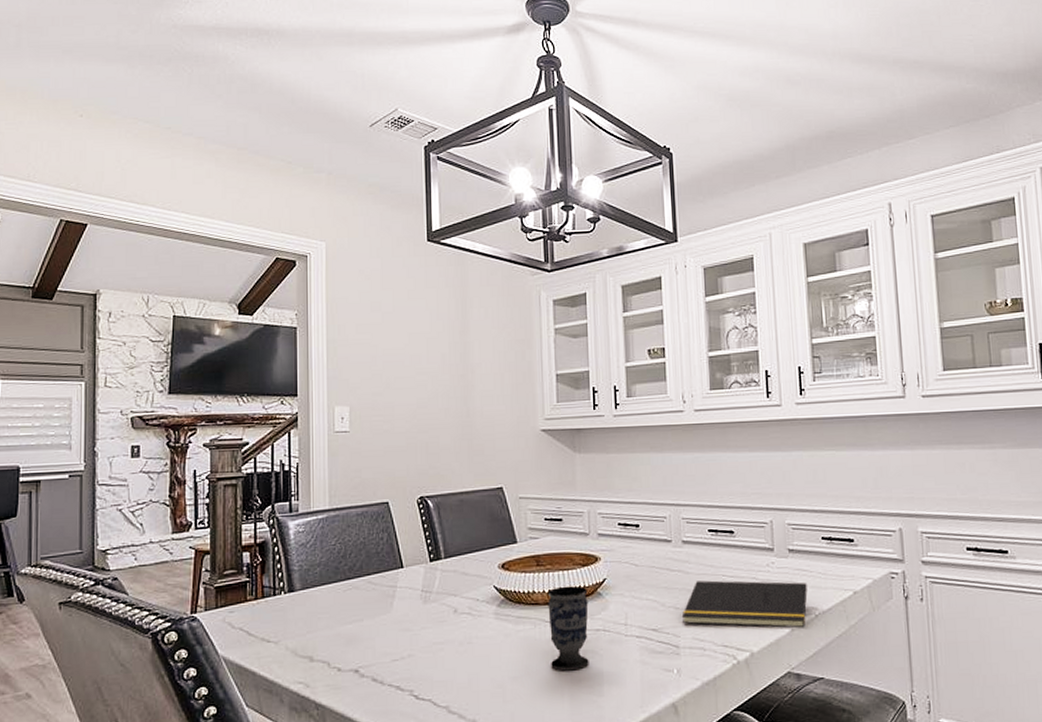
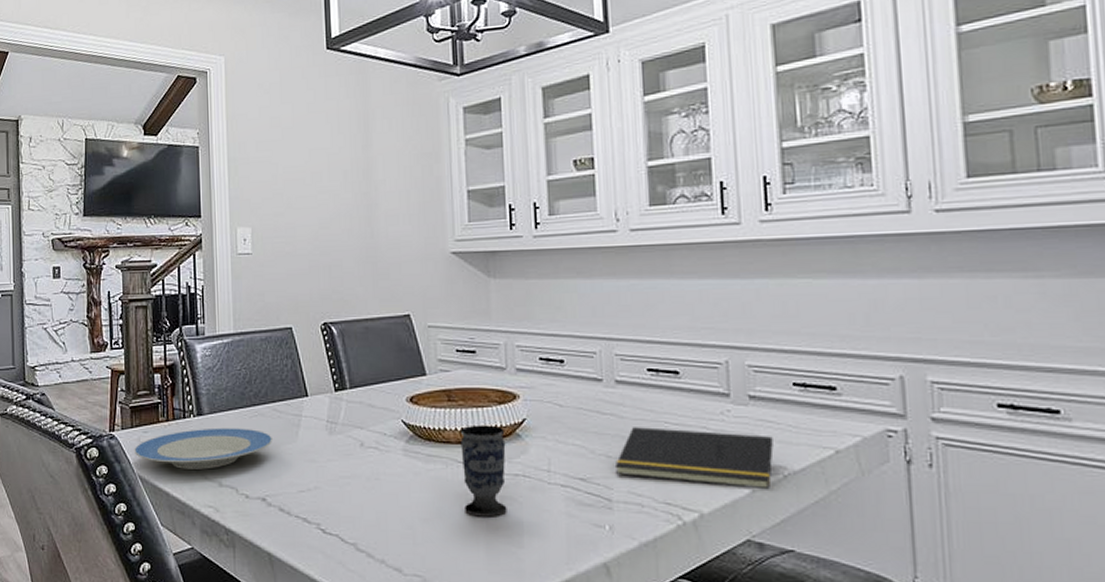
plate: none [218,602,368,647] -> present [134,427,274,470]

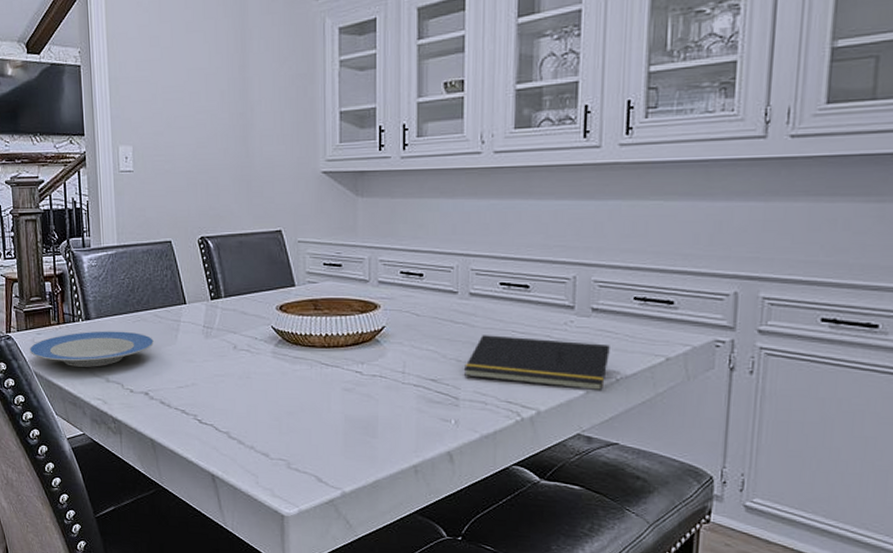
cup: present [460,425,507,517] -> none [324,331,366,412]

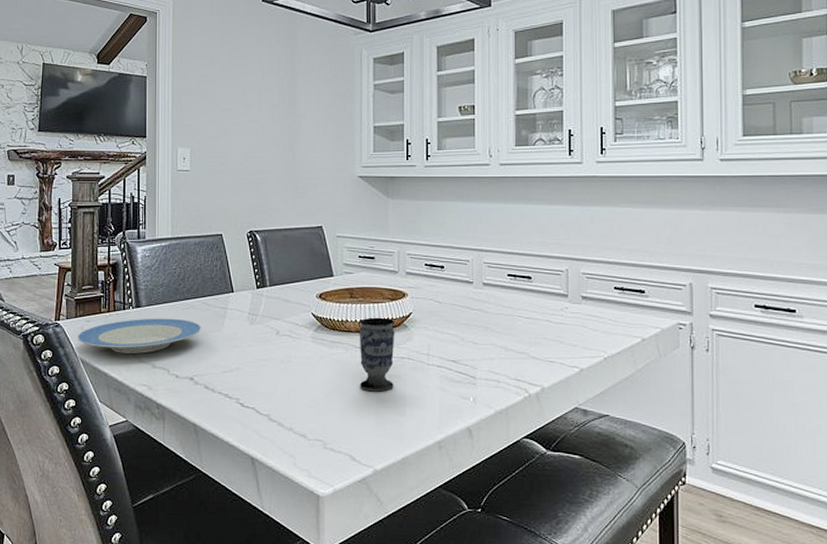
cup: none [324,331,366,412] -> present [359,317,395,392]
notepad: present [463,335,610,392] -> none [479,320,598,369]

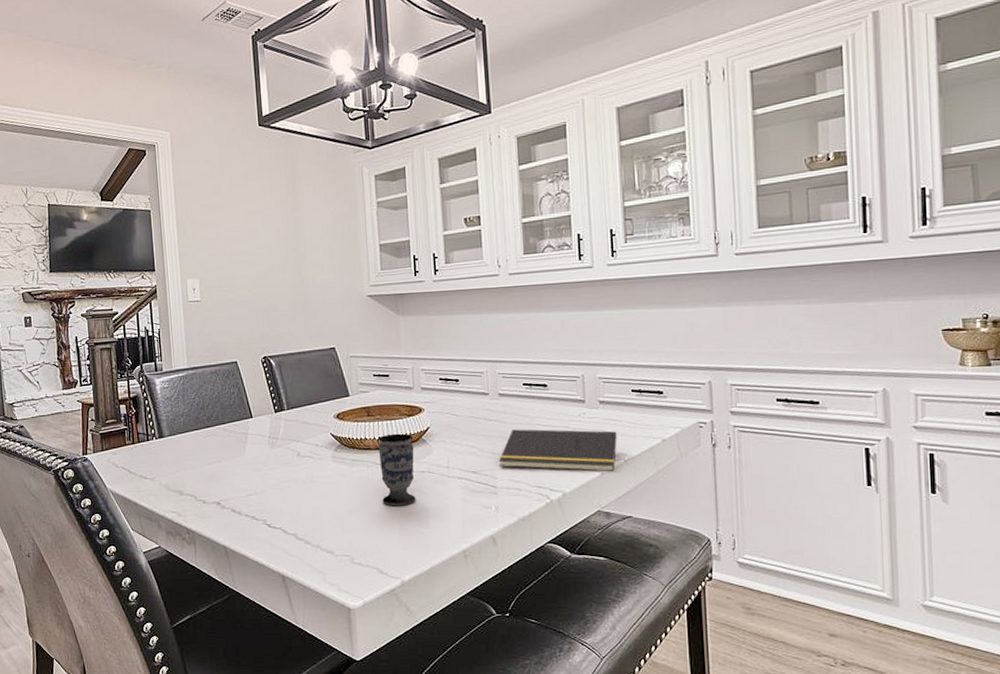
plate: present [77,318,202,354] -> none [105,446,225,483]
notepad: none [479,320,598,369] -> present [498,429,617,472]

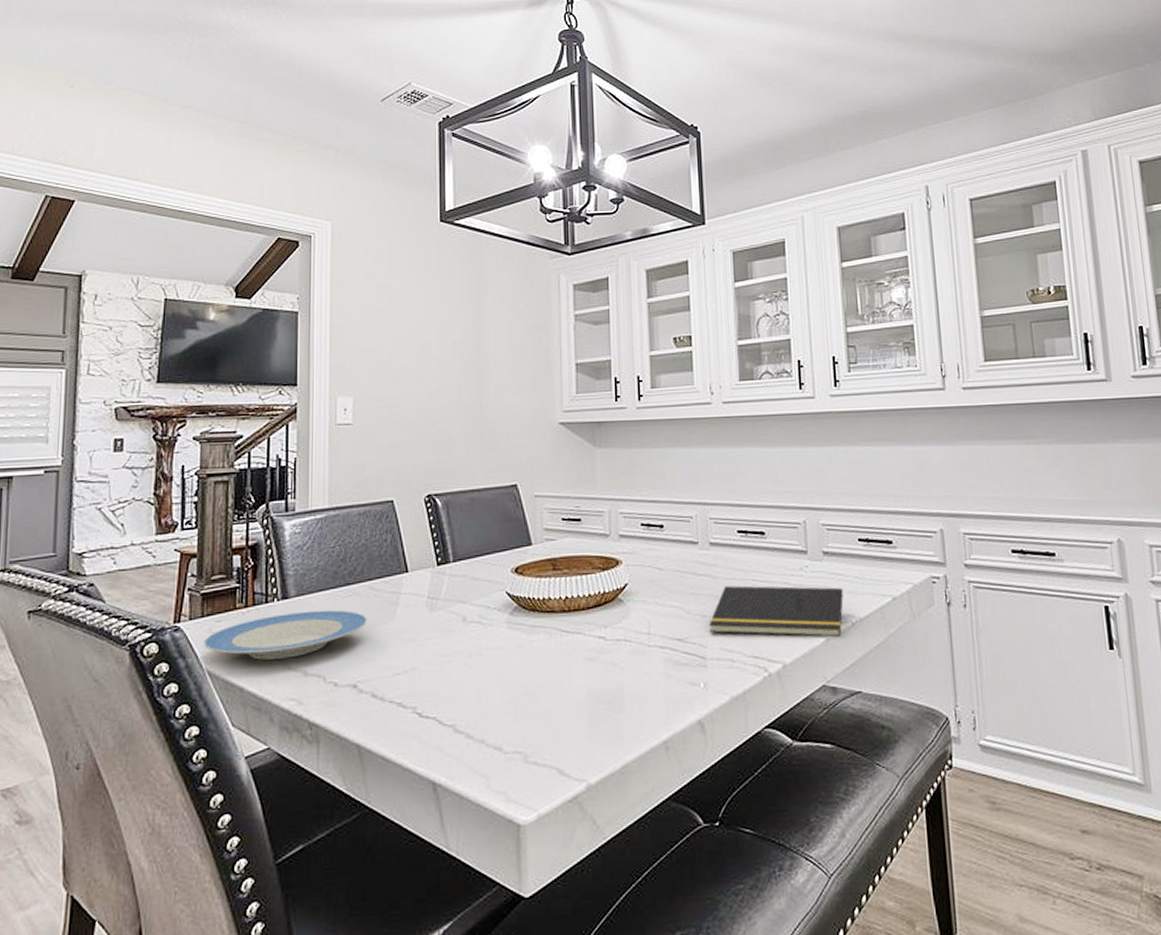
plate: none [105,446,225,483] -> present [203,609,368,660]
cup: present [377,433,416,506] -> none [564,591,609,685]

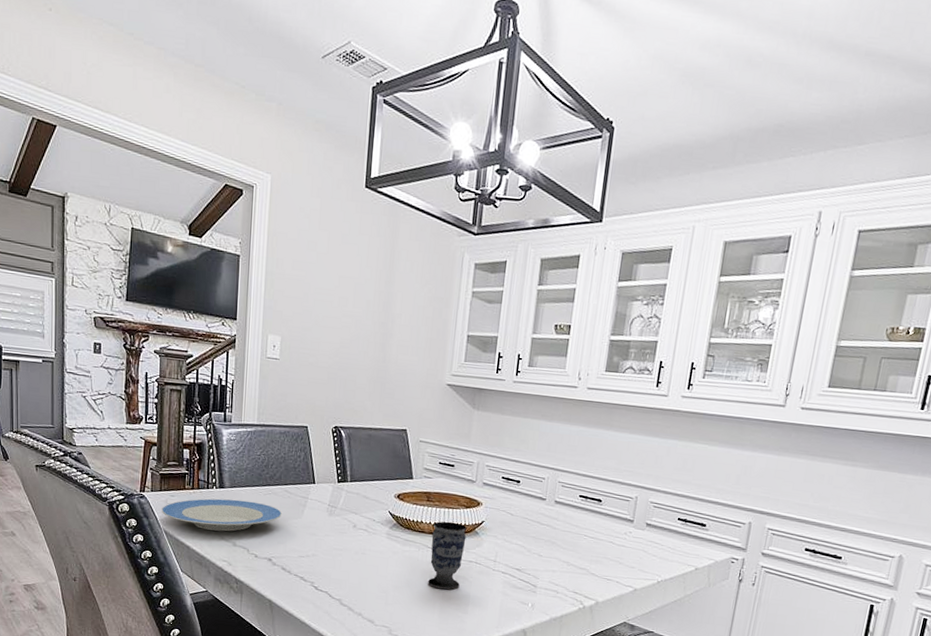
cup: none [564,591,609,685] -> present [428,521,467,590]
notepad: present [708,585,844,638] -> none [542,536,656,590]

